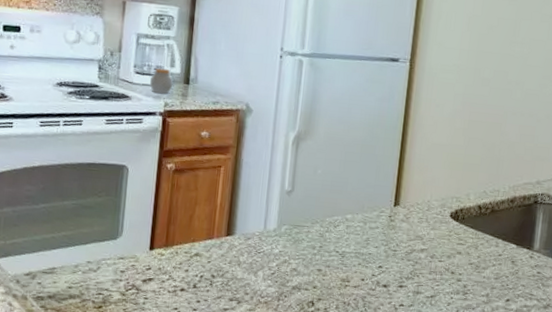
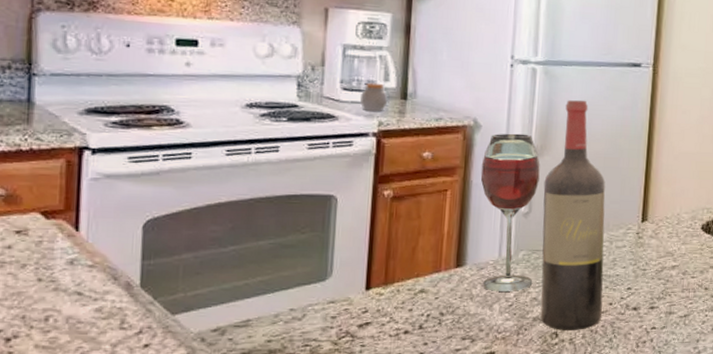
wineglass: none [249,118,304,261] -> present [480,133,541,291]
wine bottle: none [299,90,362,301] -> present [540,99,606,330]

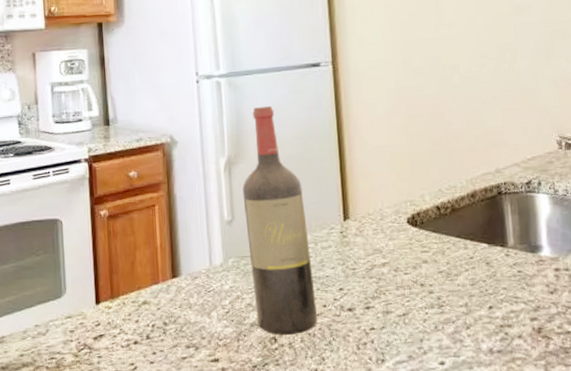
jar: present [359,82,388,112] -> none [70,113,94,140]
wineglass: present [480,133,541,291] -> none [182,145,245,299]

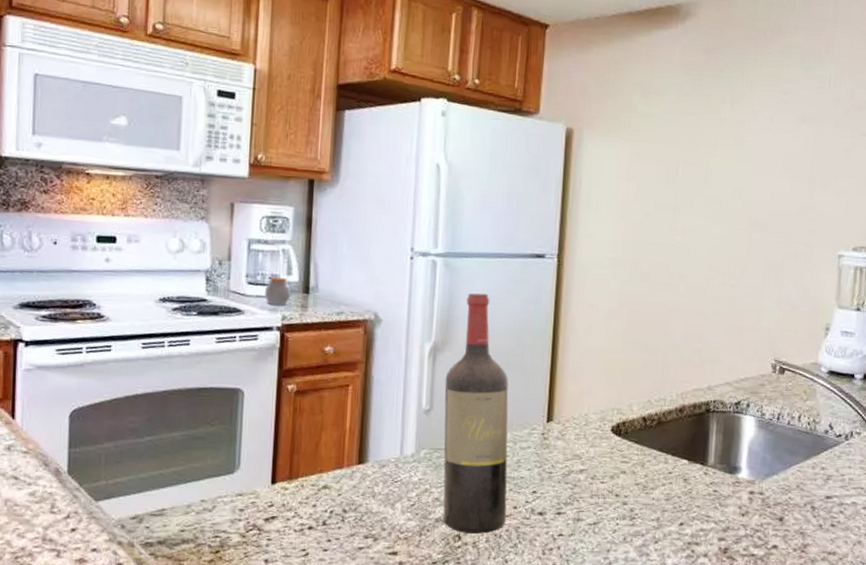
jar: none [70,113,94,140] -> present [264,276,291,306]

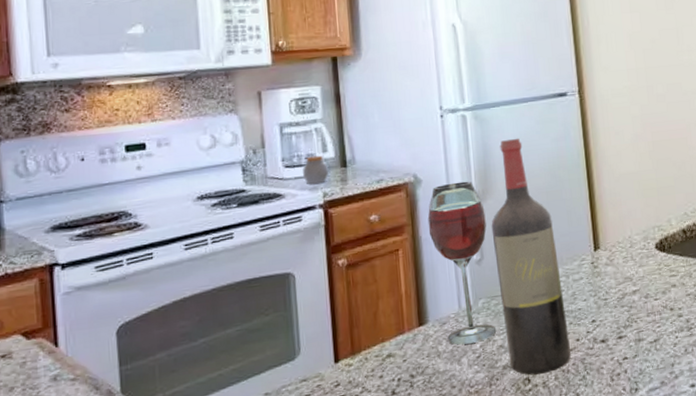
wineglass: none [381,327,442,491] -> present [427,181,497,345]

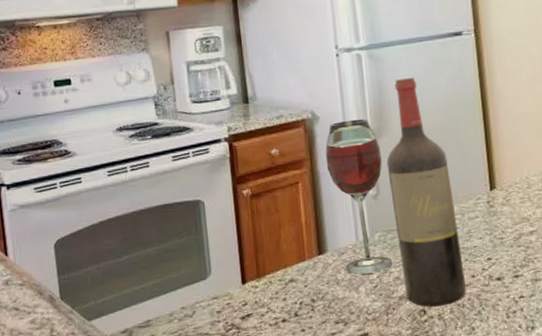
jar: present [302,155,329,185] -> none [208,92,233,120]

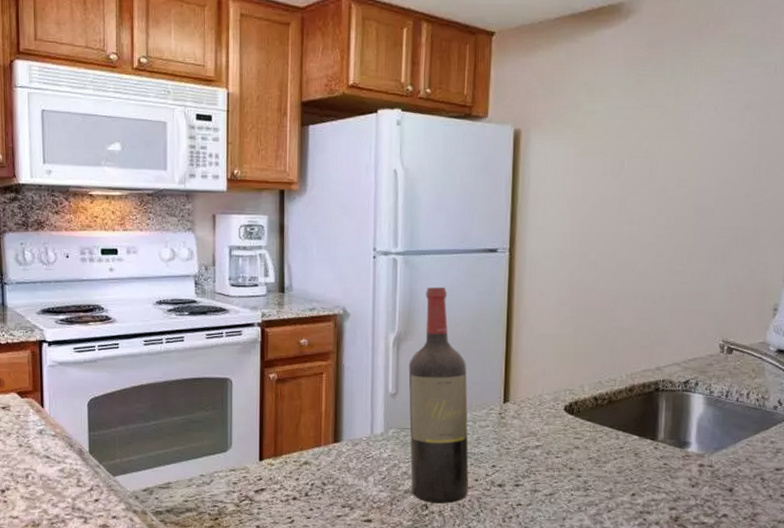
wineglass: present [325,118,393,275] -> none [351,320,405,466]

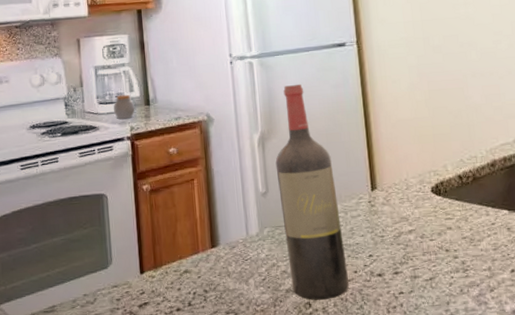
jar: none [245,279,269,305] -> present [113,94,135,120]

